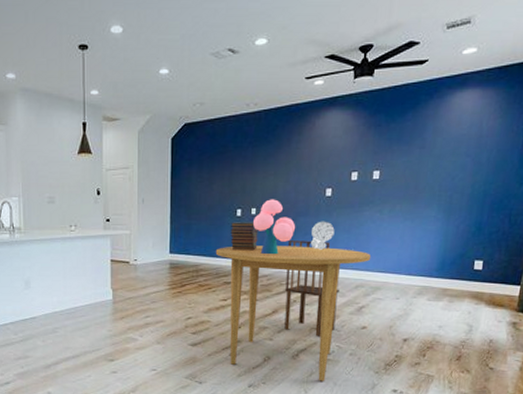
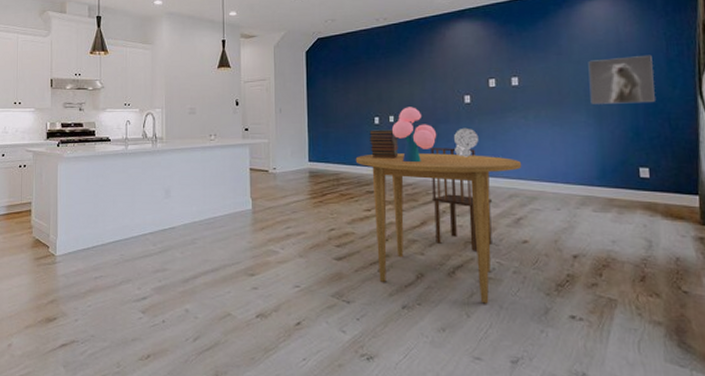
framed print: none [443,150,508,199] -> present [588,54,655,104]

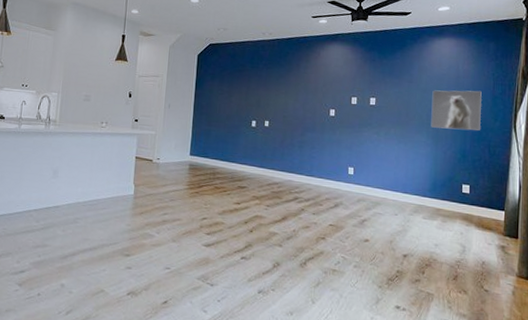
dining table: present [355,153,522,304] -> none [231,153,371,292]
book stack: present [369,129,399,159] -> none [245,131,271,159]
bouquet: present [392,107,437,163] -> none [266,114,304,165]
dining chair: present [431,148,492,251] -> none [293,152,343,246]
decorative ball: present [454,127,479,157] -> none [317,137,338,164]

